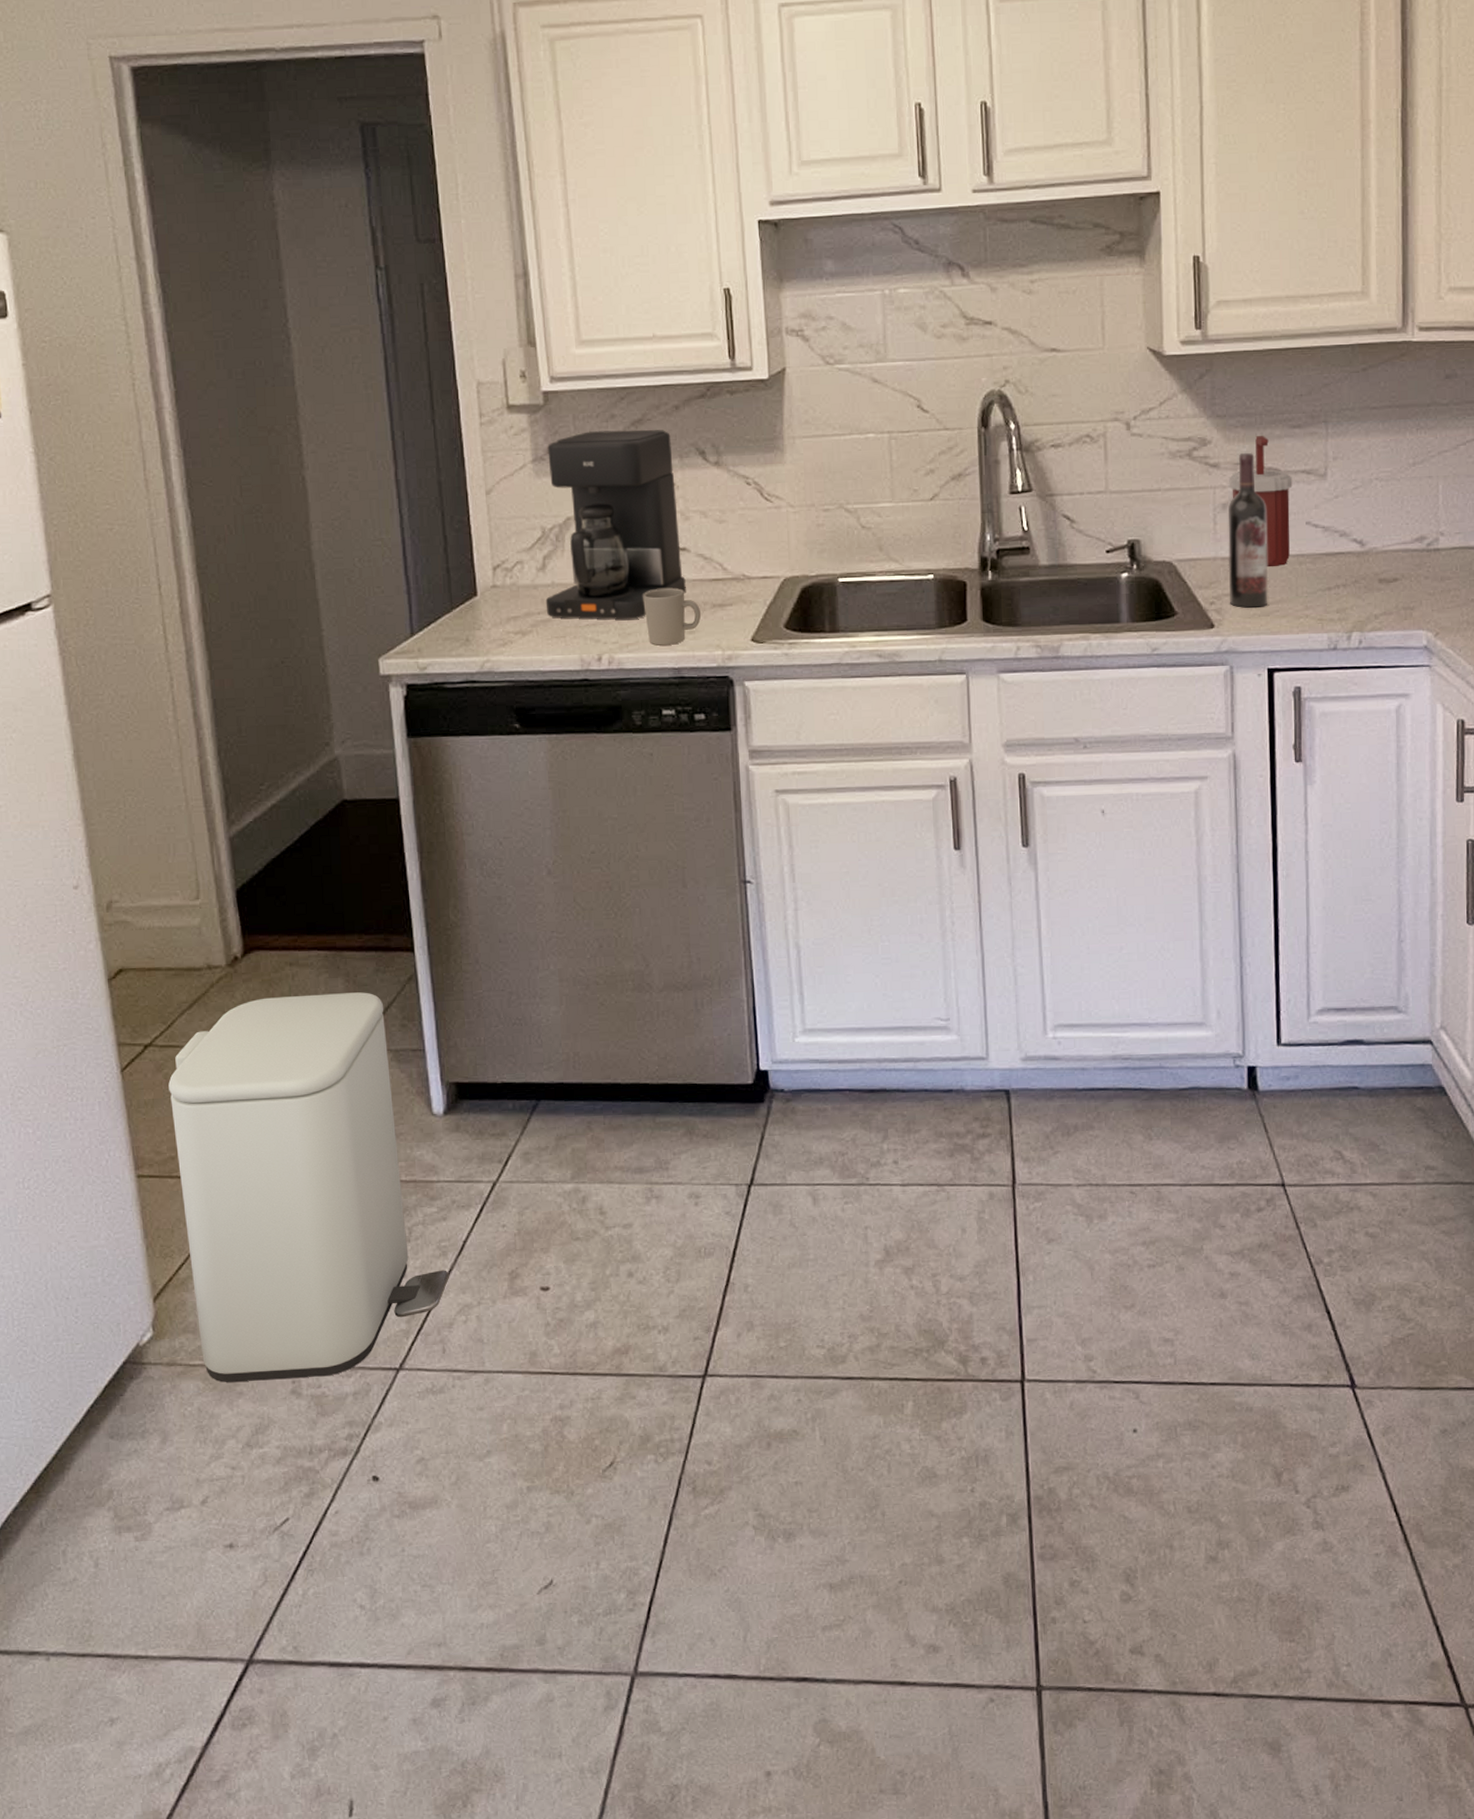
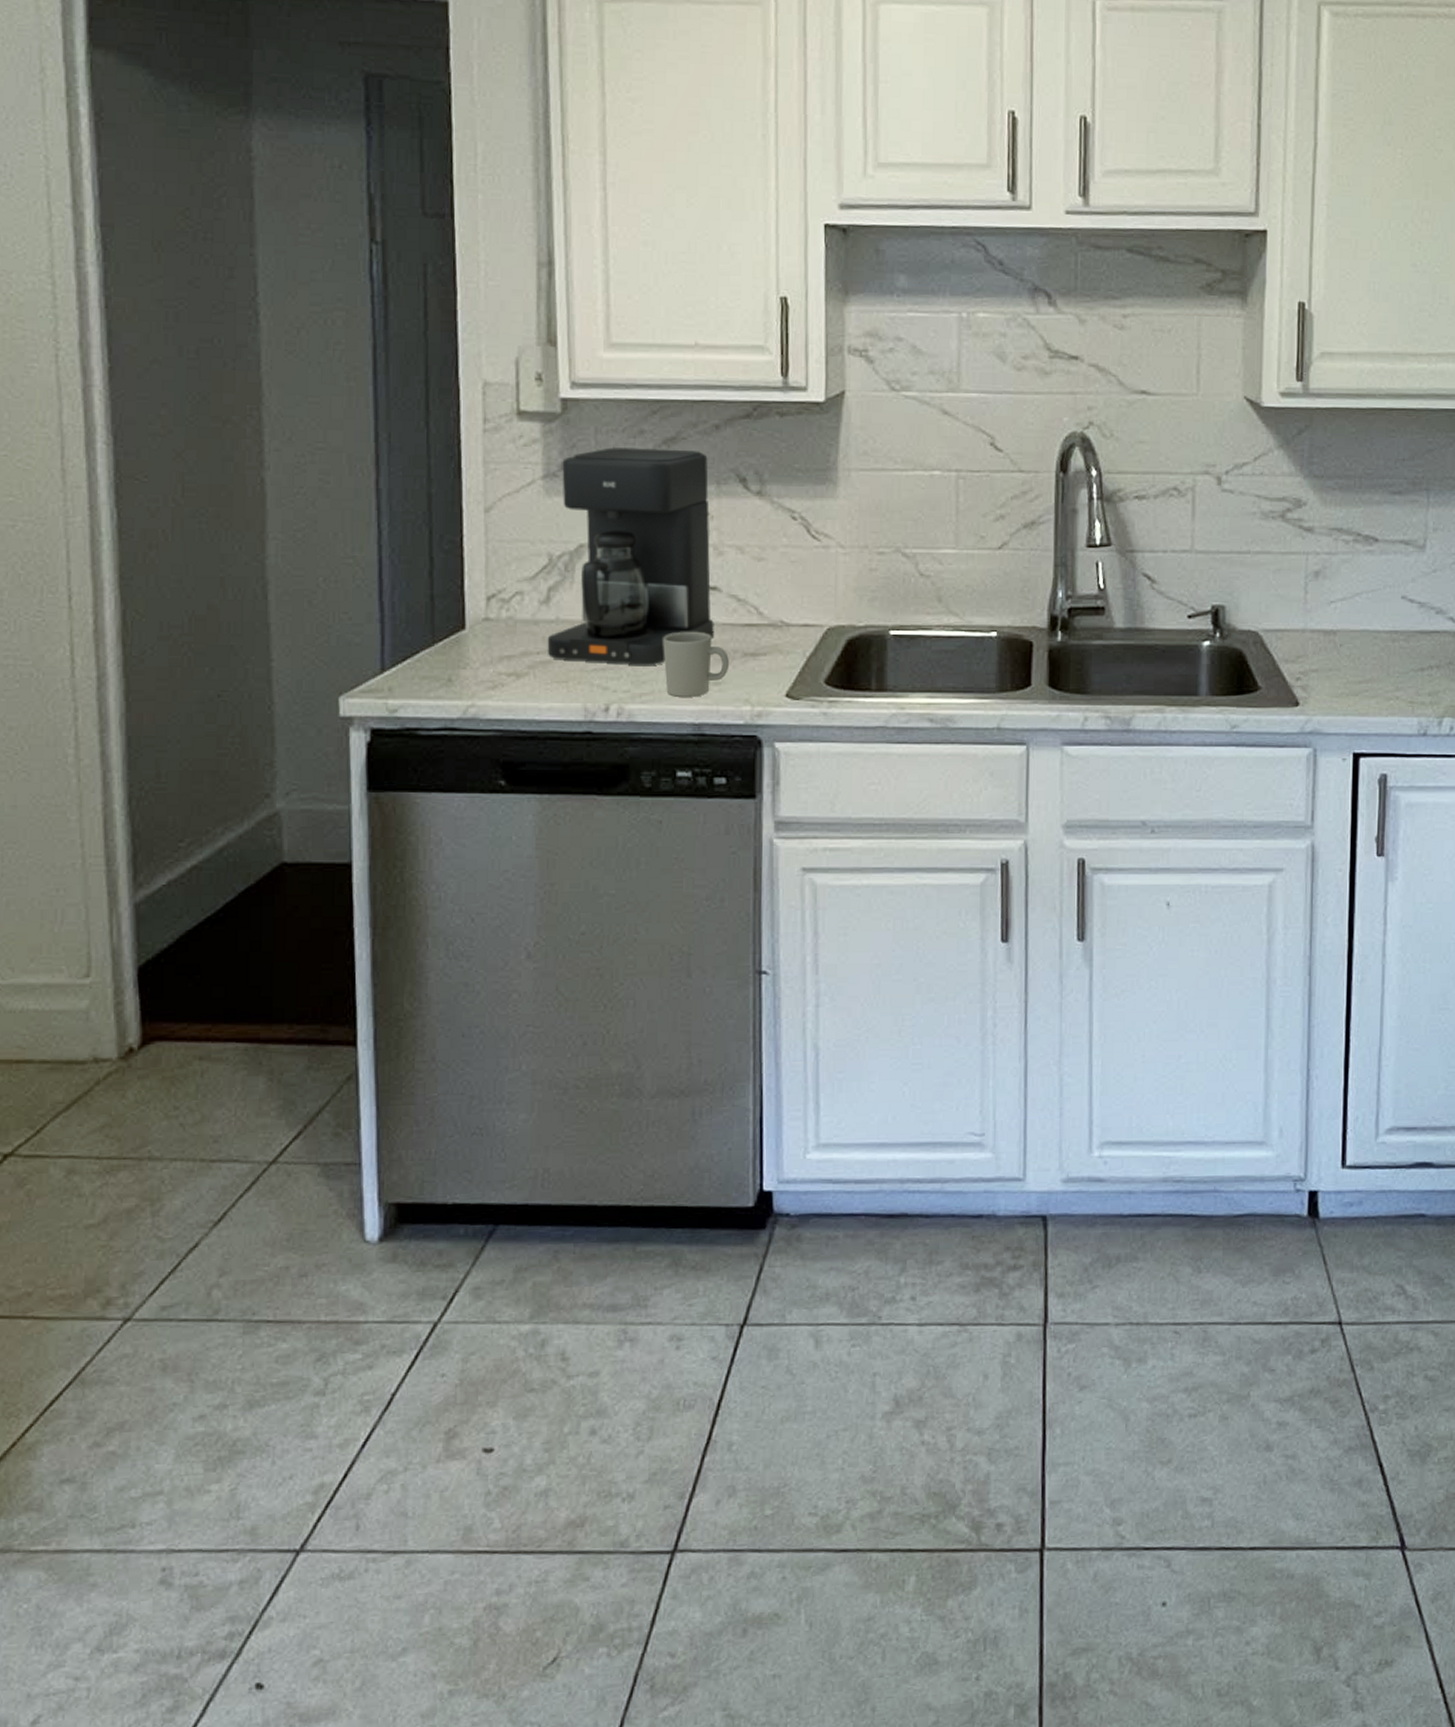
pedal bin: present [168,992,449,1382] -> none [31,1093,371,1572]
wine bottle: present [1227,452,1269,608] -> none [1317,517,1361,686]
soap dispenser: present [1229,436,1293,566] -> none [1323,500,1390,642]

